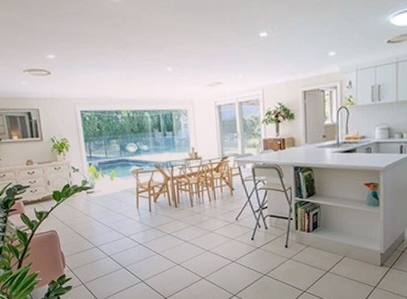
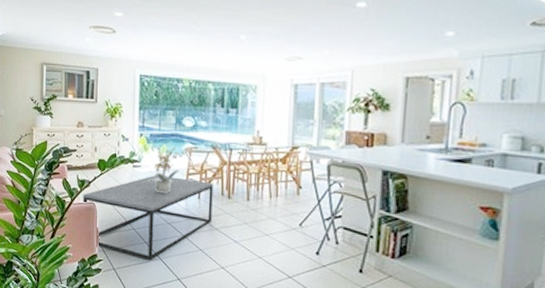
coffee table: none [43,196,164,271] -> present [83,175,213,261]
potted plant: none [101,171,133,213] -> present [146,147,185,194]

